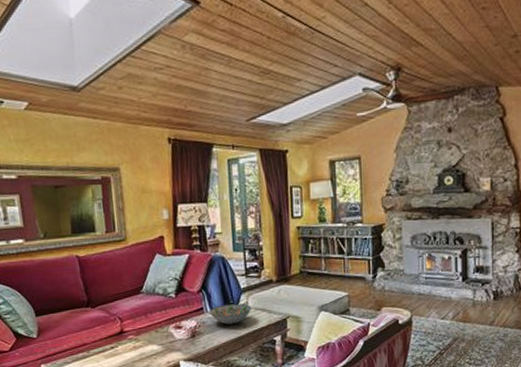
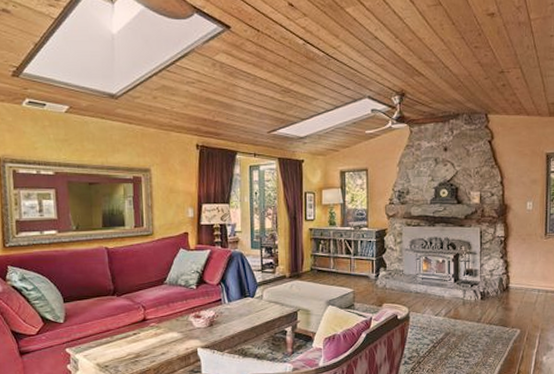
decorative bowl: present [209,303,252,325] -> none [227,296,266,316]

